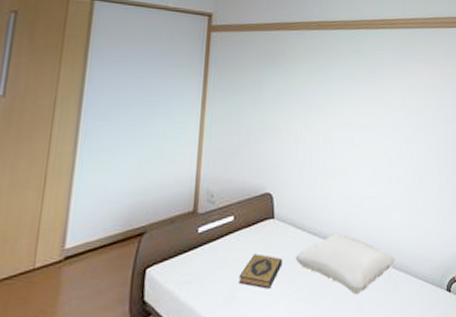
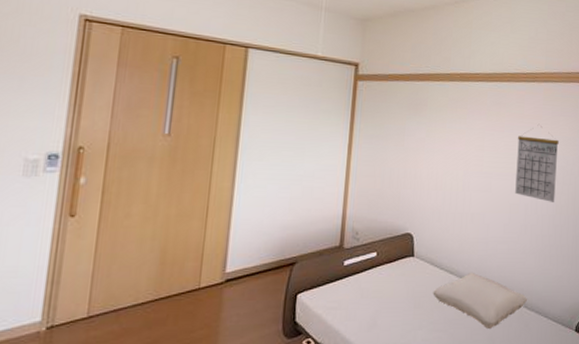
hardback book: present [238,253,283,289] -> none [380,287,421,319]
calendar: none [378,72,419,152] -> present [515,125,559,202]

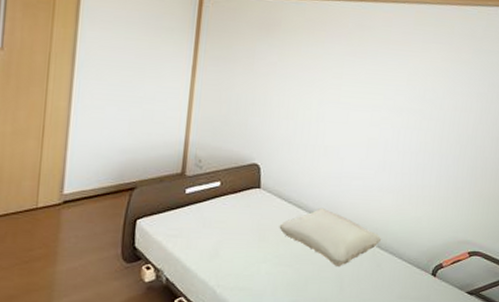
calendar: present [515,125,559,202] -> none [375,52,429,138]

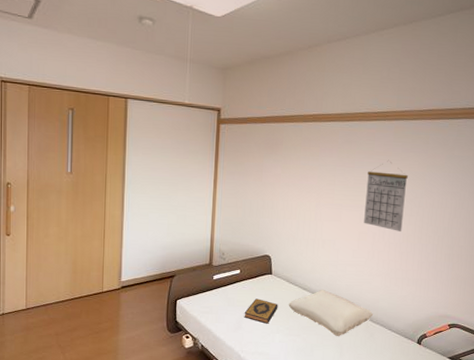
hardback book: none [222,218,267,251] -> present [244,298,278,324]
calendar: none [375,52,429,138] -> present [364,161,408,231]

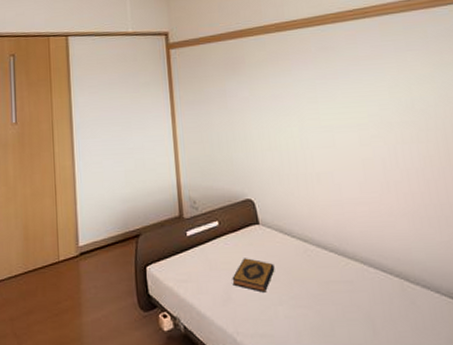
pillow: present [288,289,374,337] -> none [287,239,408,307]
calendar: present [364,161,408,231] -> none [357,65,420,153]

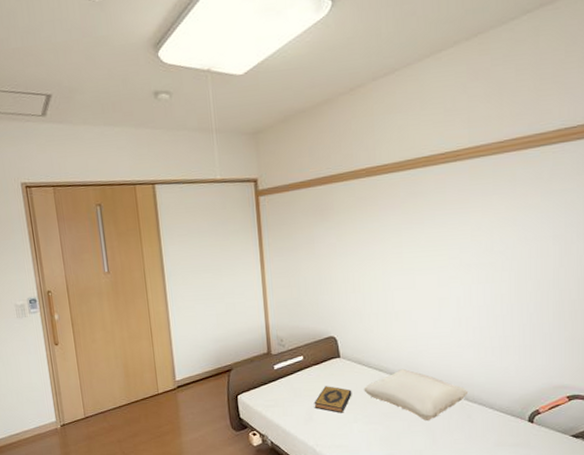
pillow: none [287,239,408,307] -> present [363,368,469,422]

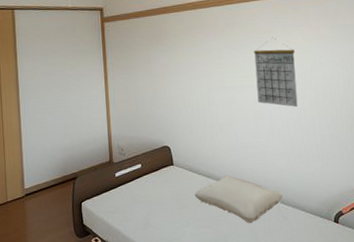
hardback book: present [314,386,352,413] -> none [151,192,185,218]
calendar: none [441,209,493,292] -> present [254,38,298,107]

